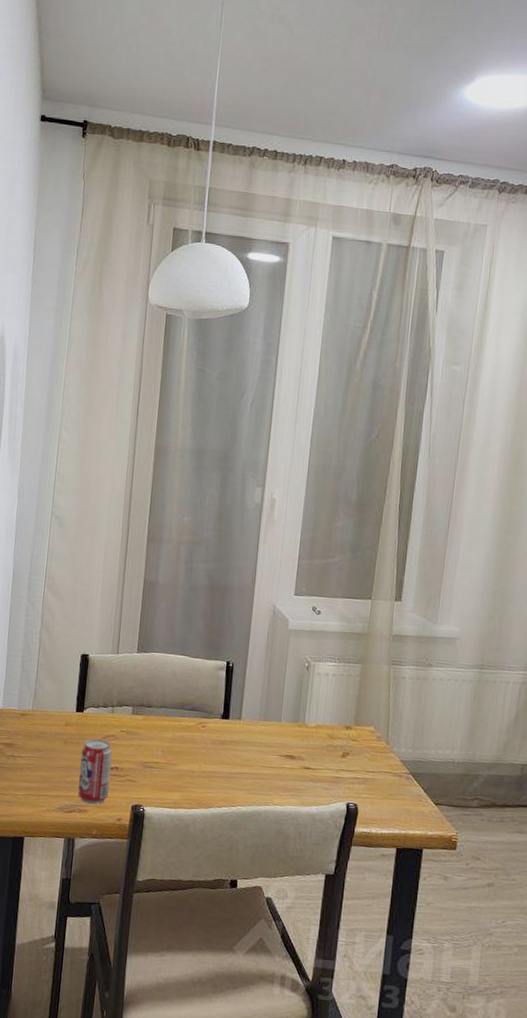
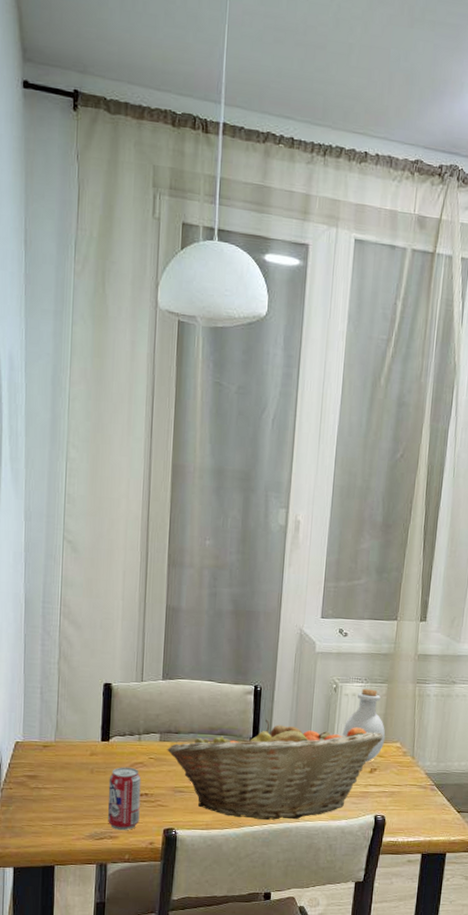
fruit basket: none [138,696,356,802] -> present [167,719,383,820]
bottle: none [314,668,359,746] -> present [342,688,386,762]

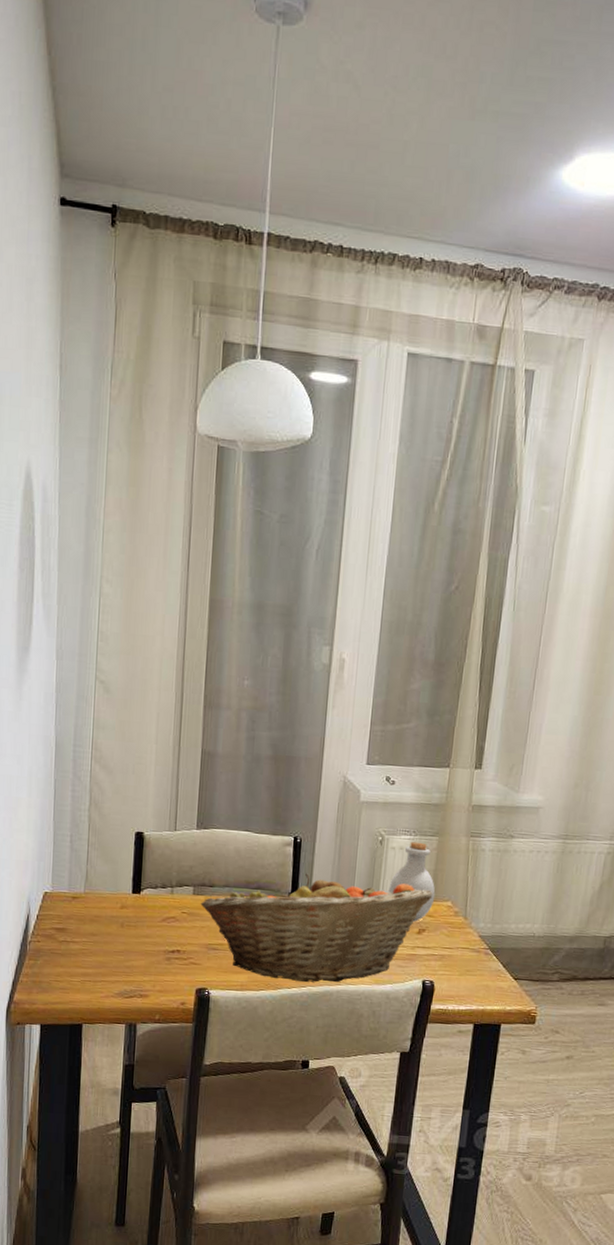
beverage can: present [108,767,142,831] -> none [138,921,174,989]

